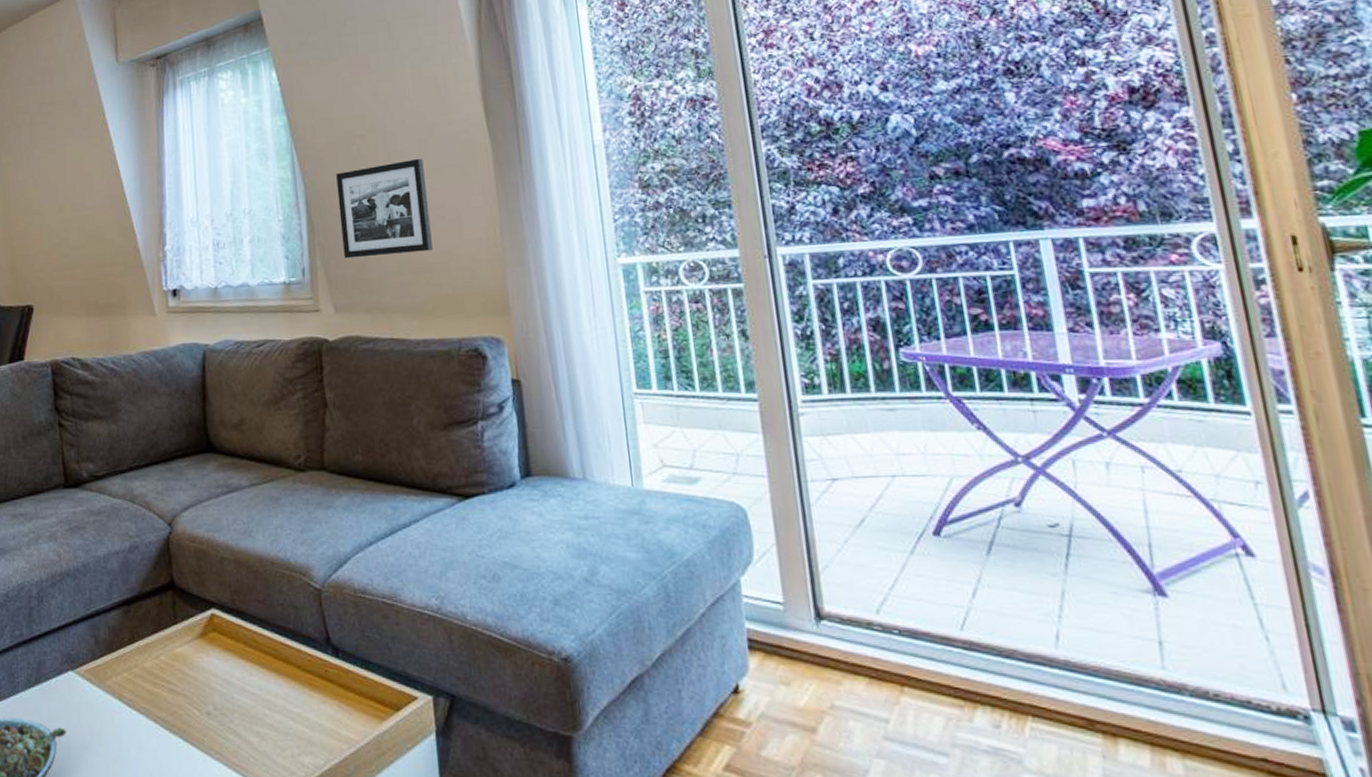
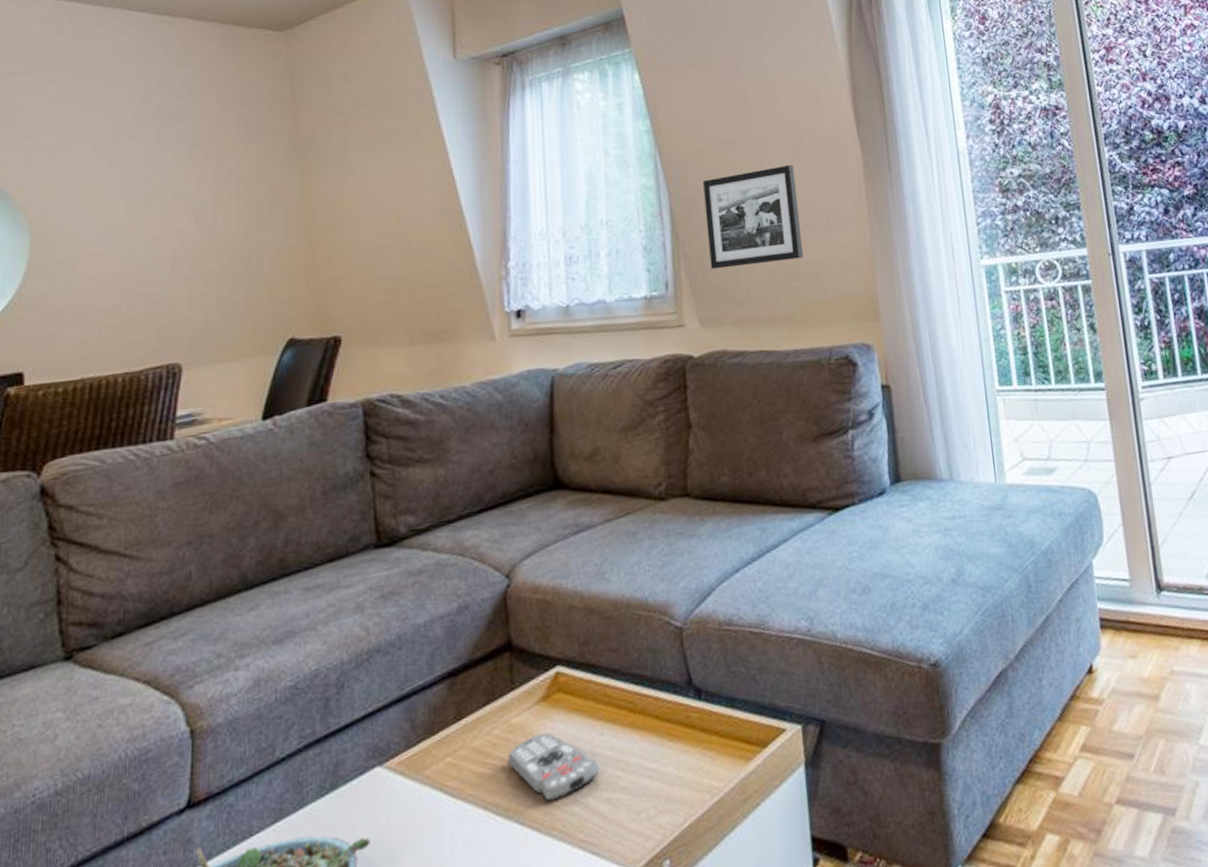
remote control: none [172,666,250,726] -> present [507,733,600,802]

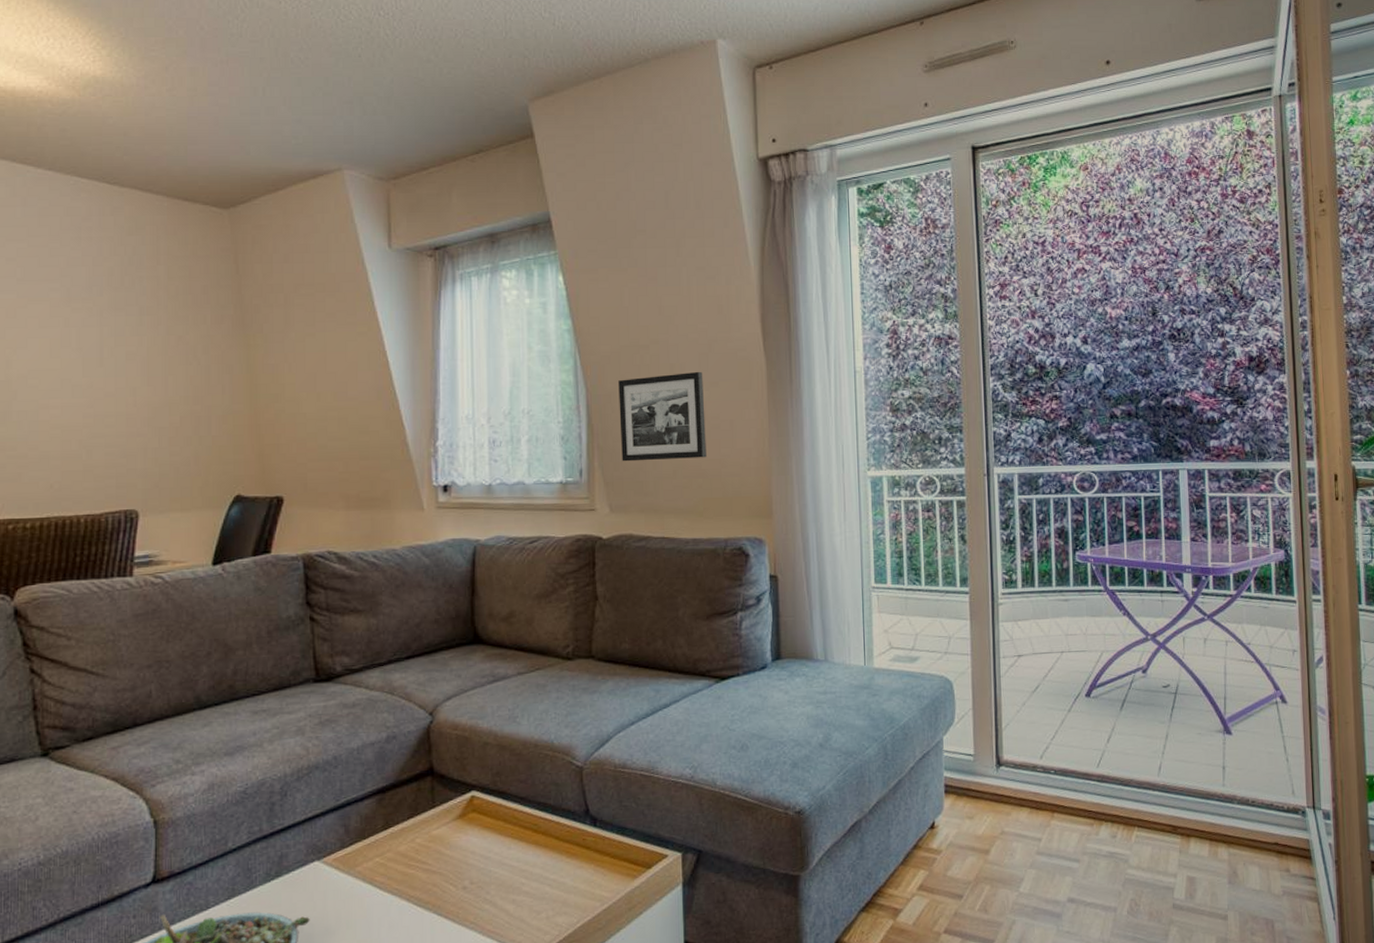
remote control: present [507,733,600,802] -> none [428,844,507,899]

